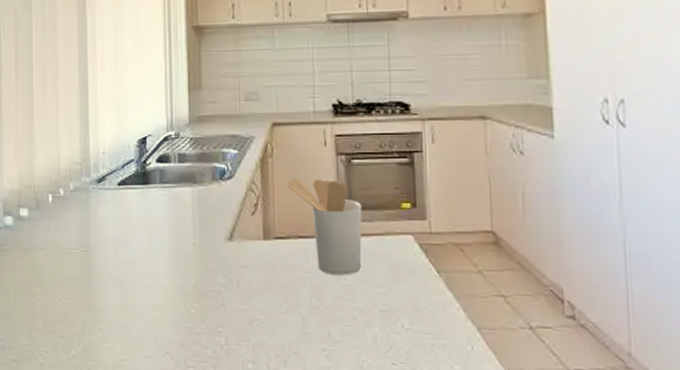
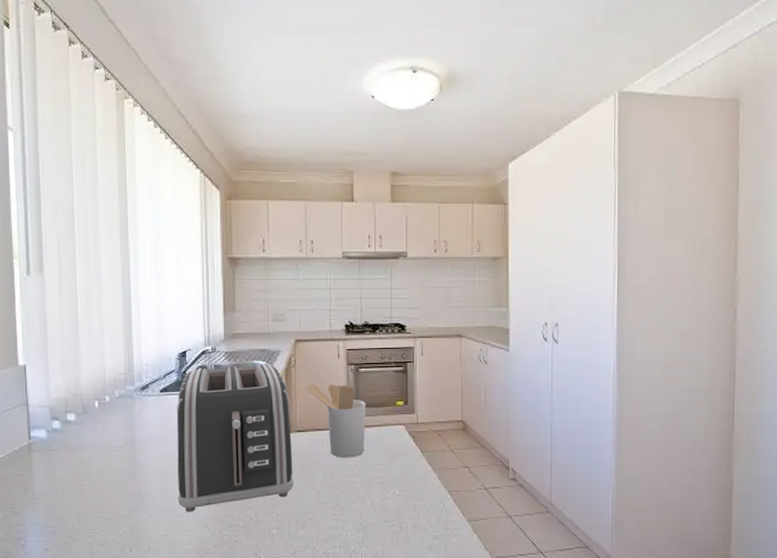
toaster: none [135,153,273,334] -> present [176,364,293,512]

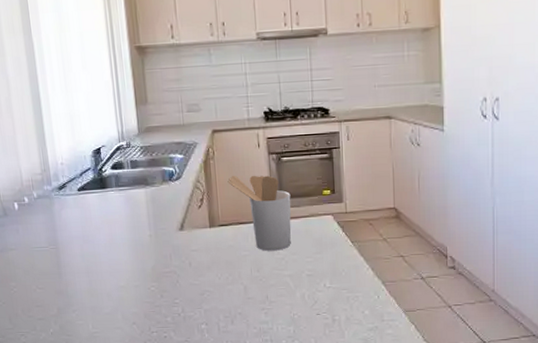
toaster: present [176,364,293,512] -> none [95,157,220,310]

